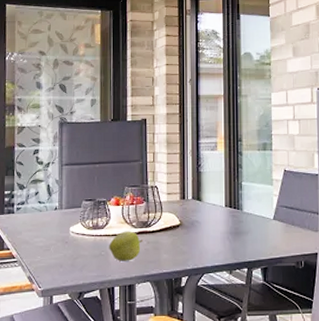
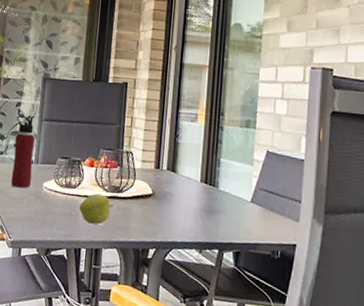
water bottle: none [35,162,57,236] -> present [11,115,36,188]

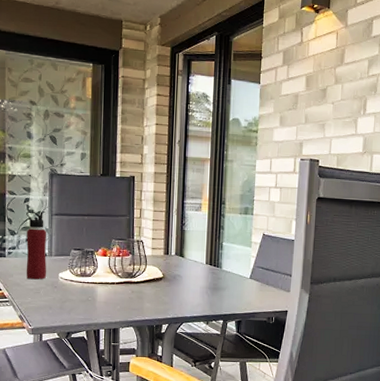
apple: present [79,193,114,225] -> none [96,280,128,307]

